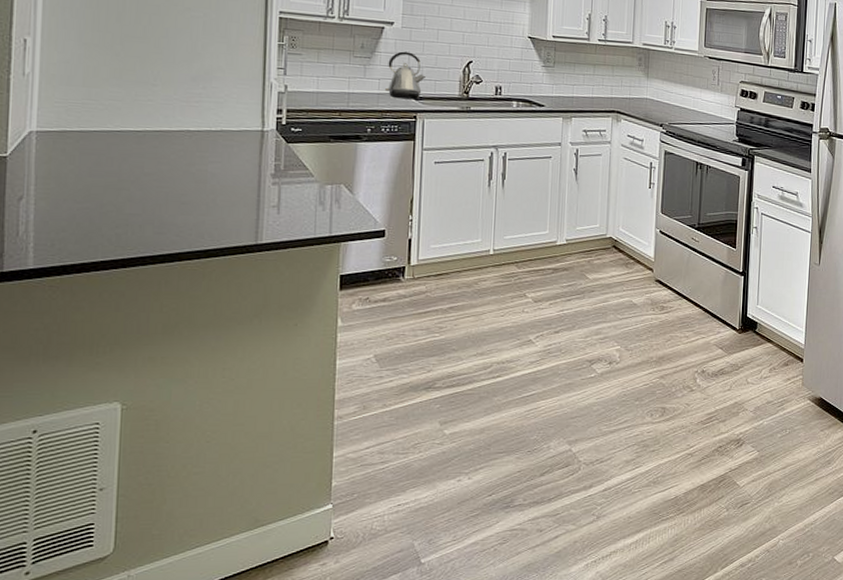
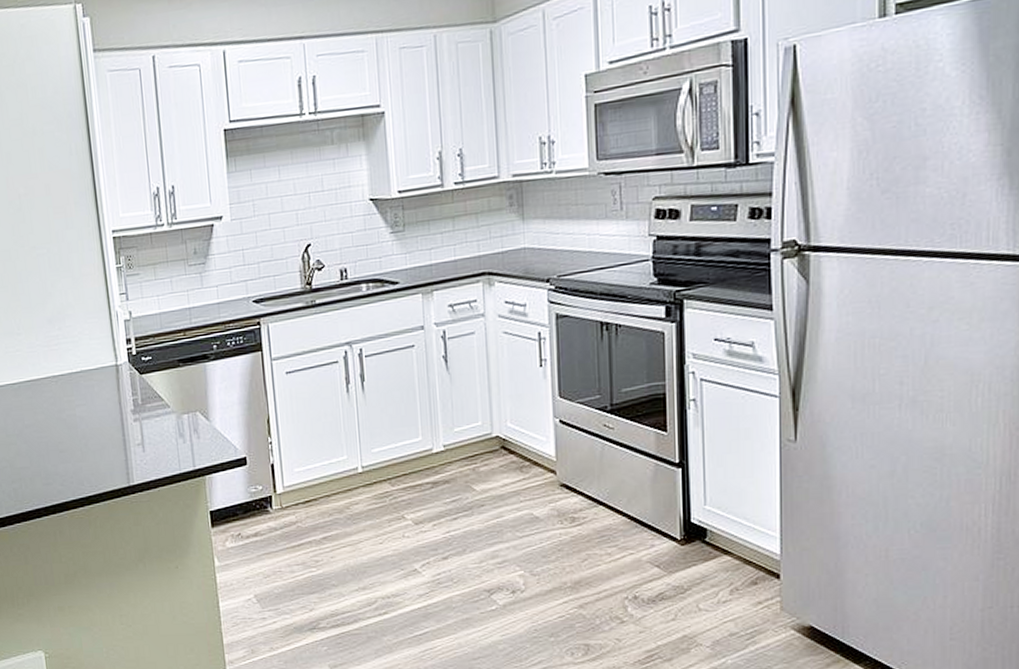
kettle: present [385,51,425,100] -> none [223,247,263,306]

